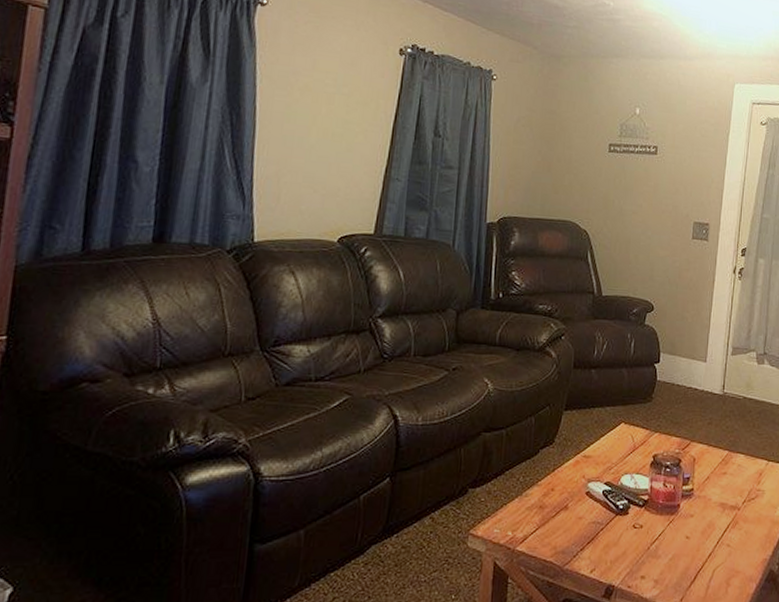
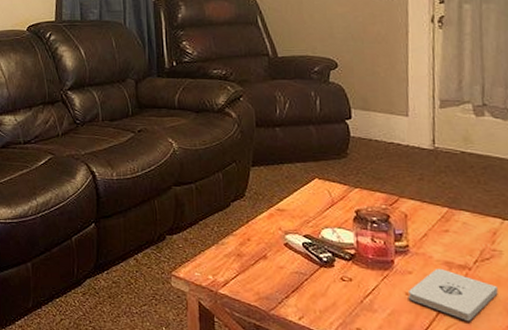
notepad: none [687,511,758,561] -> present [408,269,498,322]

